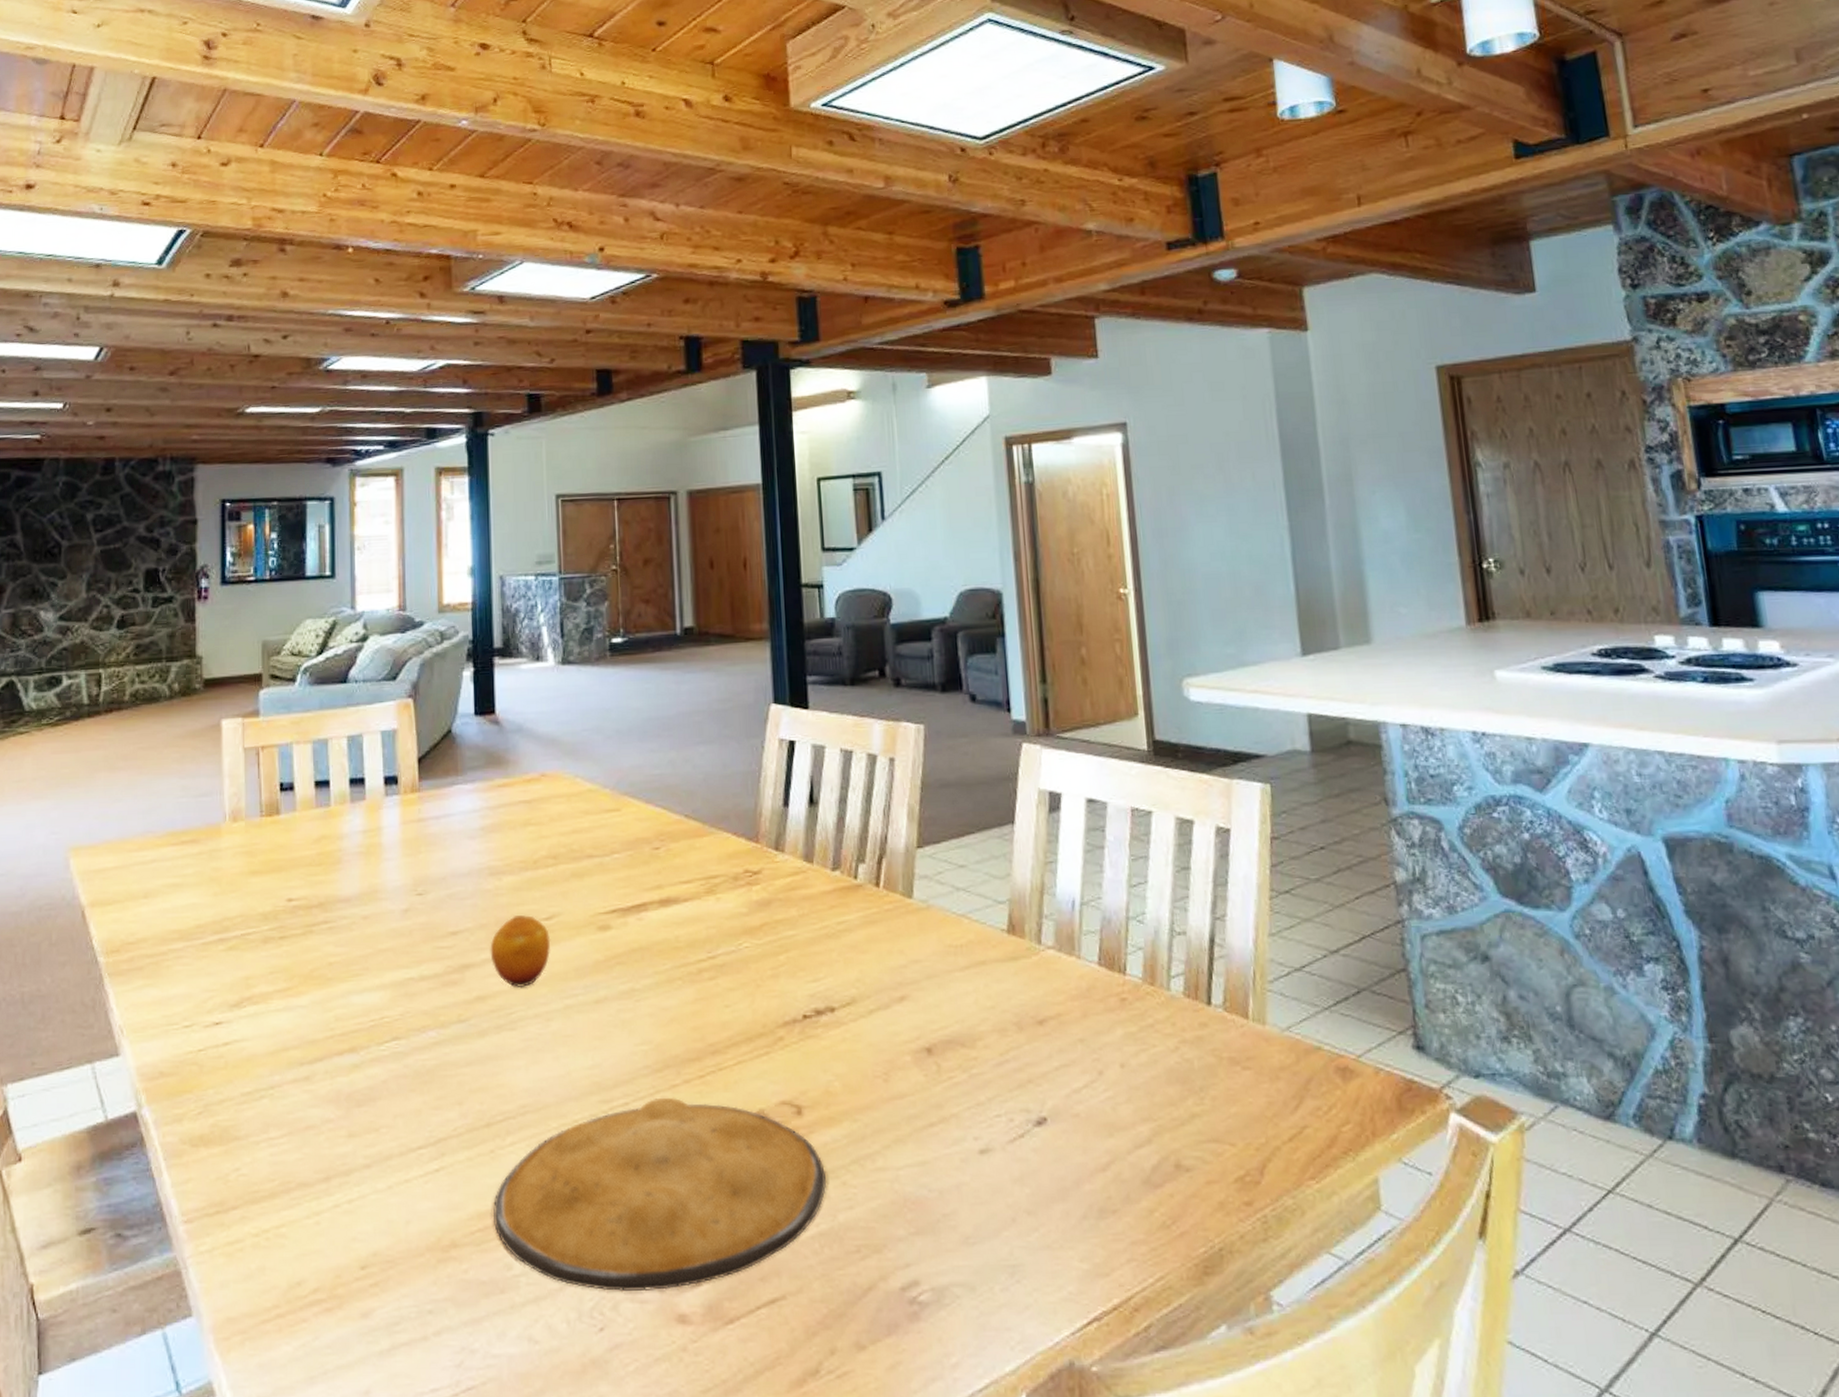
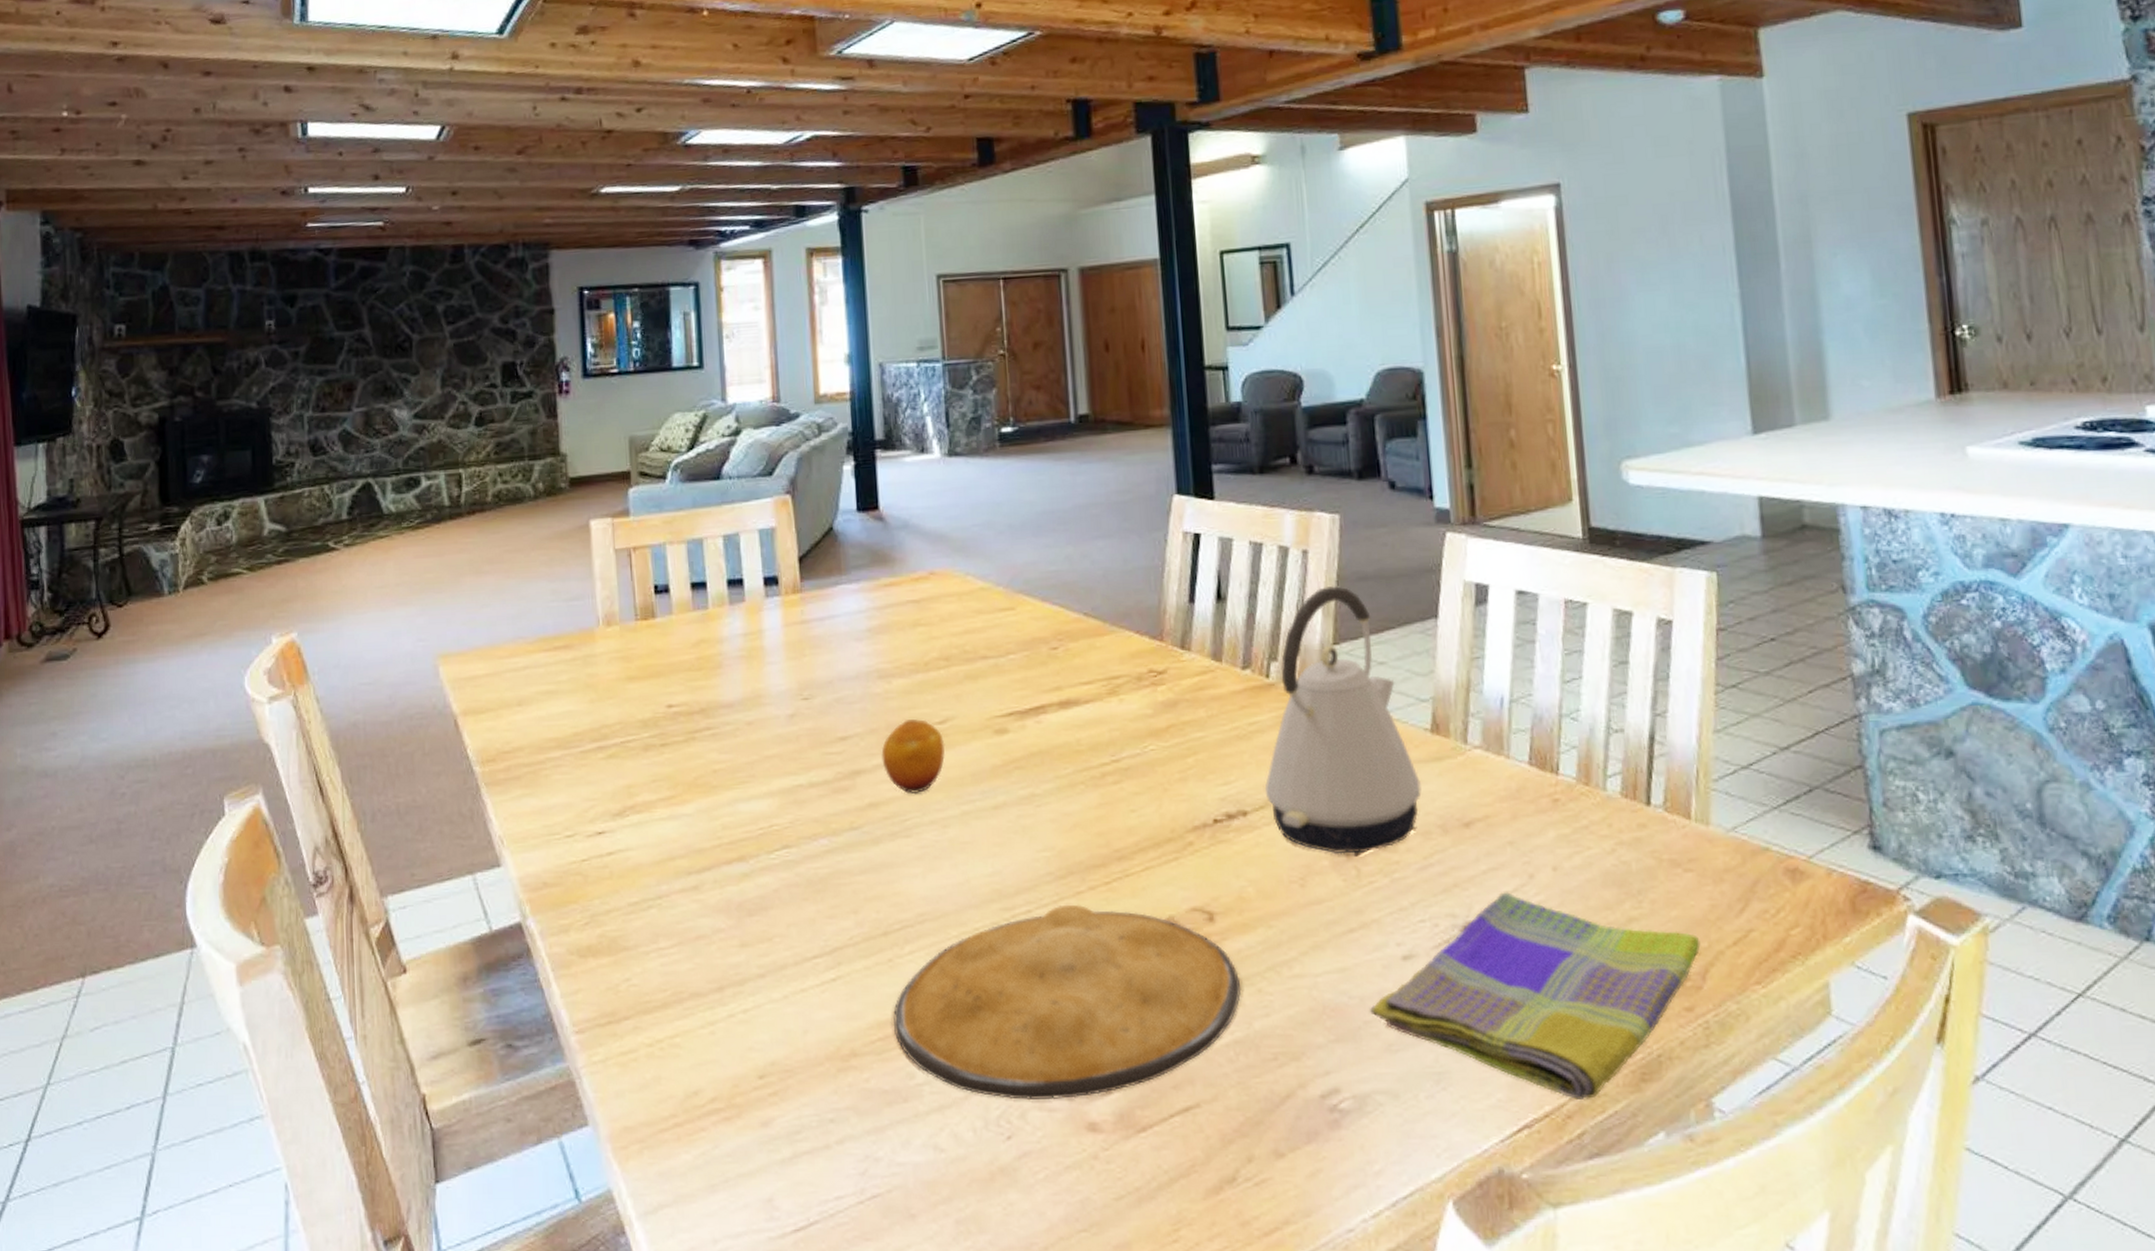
kettle: none [851,791,998,1050] -> present [1264,585,1422,855]
dish towel: none [947,1088,1259,1292] -> present [1369,892,1701,1099]

